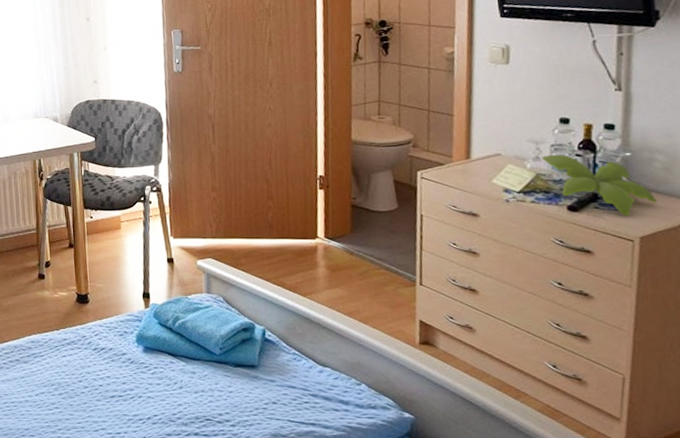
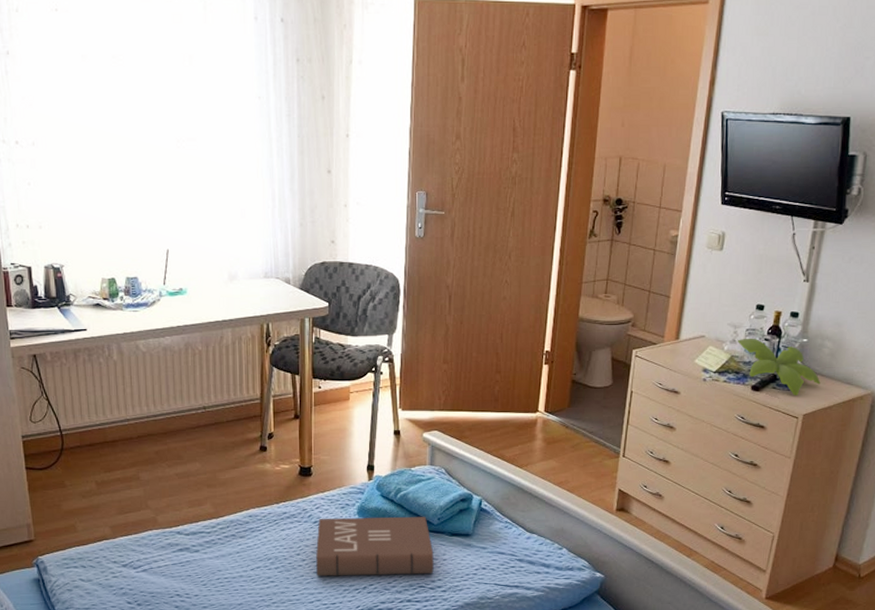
book: none [97,345,220,407] -> present [316,516,434,577]

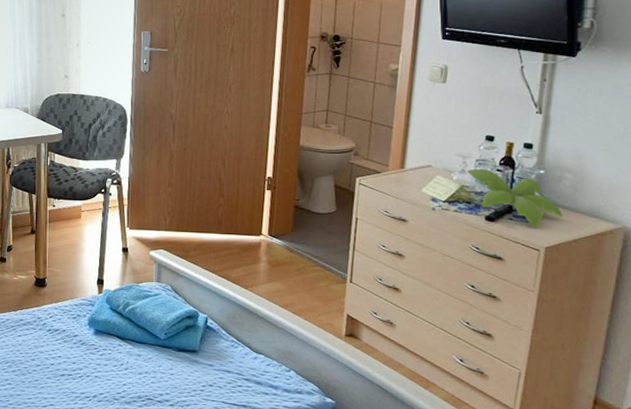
book: present [316,516,434,577] -> none [50,326,161,388]

